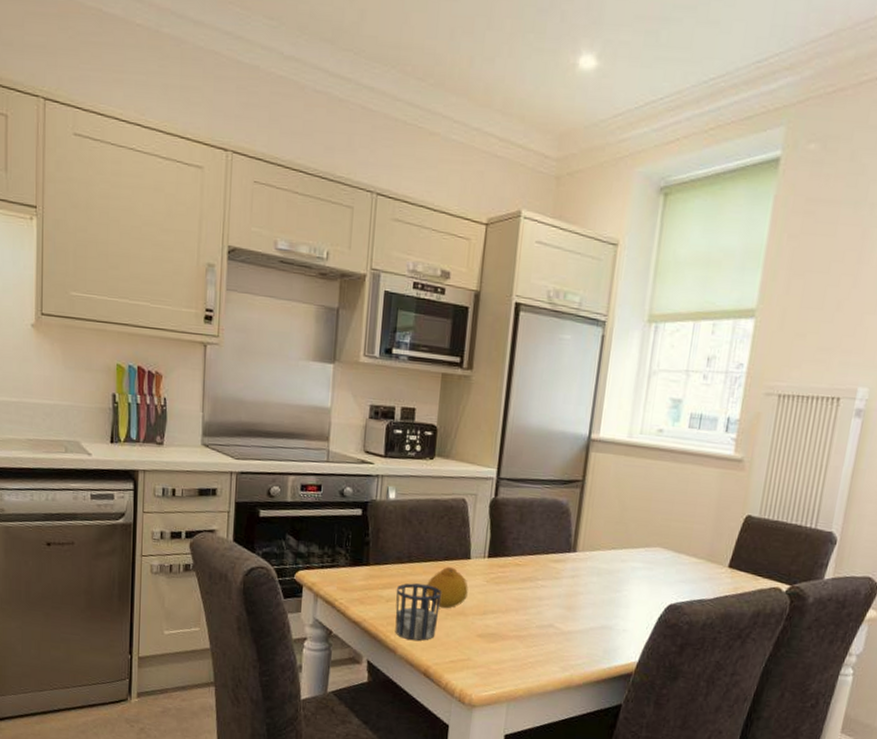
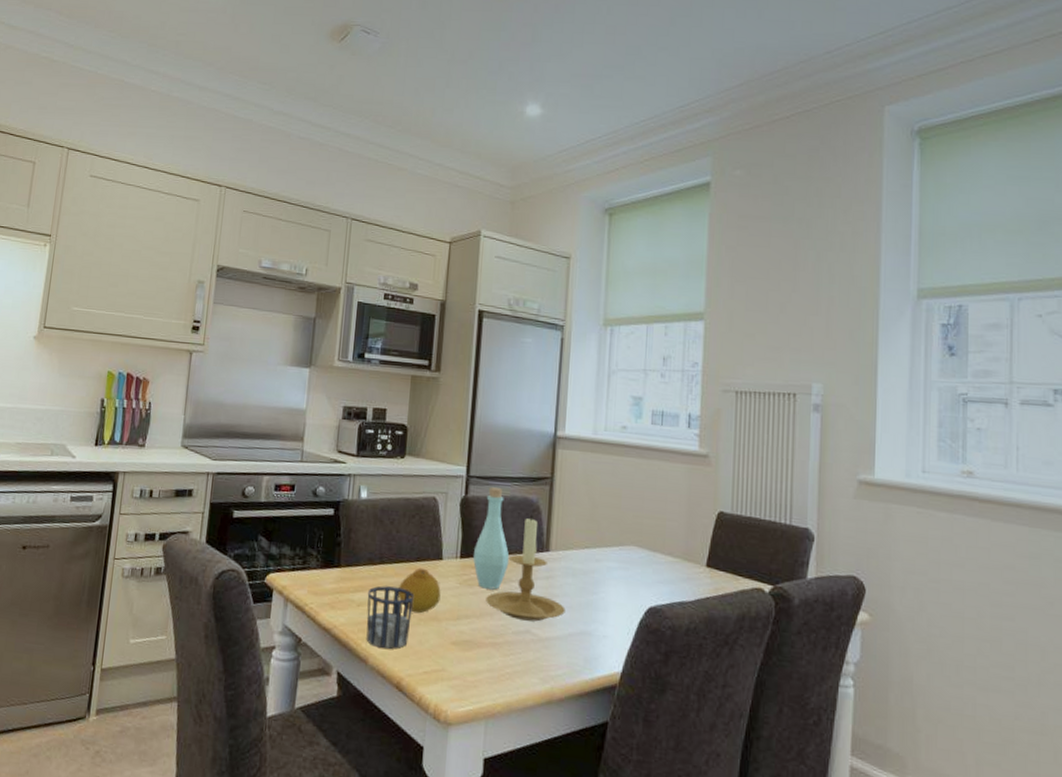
bottle: none [501,489,537,588] -> present [473,487,510,590]
candle holder: none [512,517,589,617] -> present [486,515,566,622]

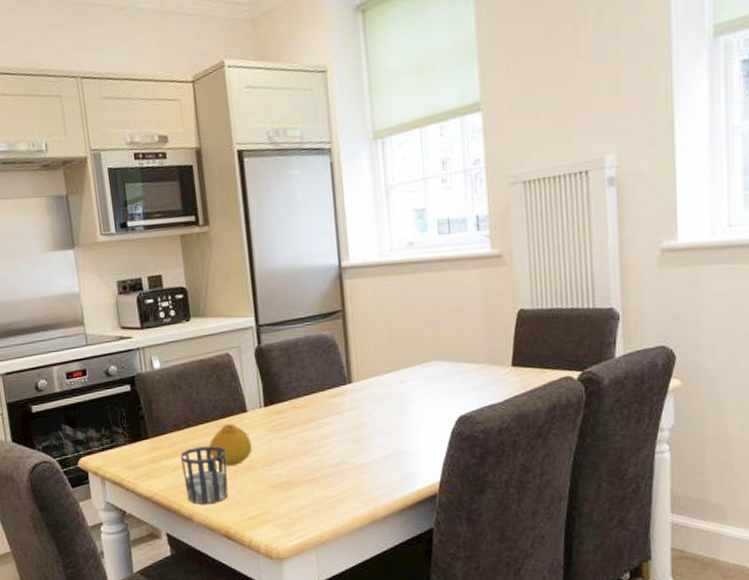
bottle: present [473,487,510,590] -> none [277,331,314,431]
candle holder: present [486,515,566,622] -> none [296,351,377,453]

